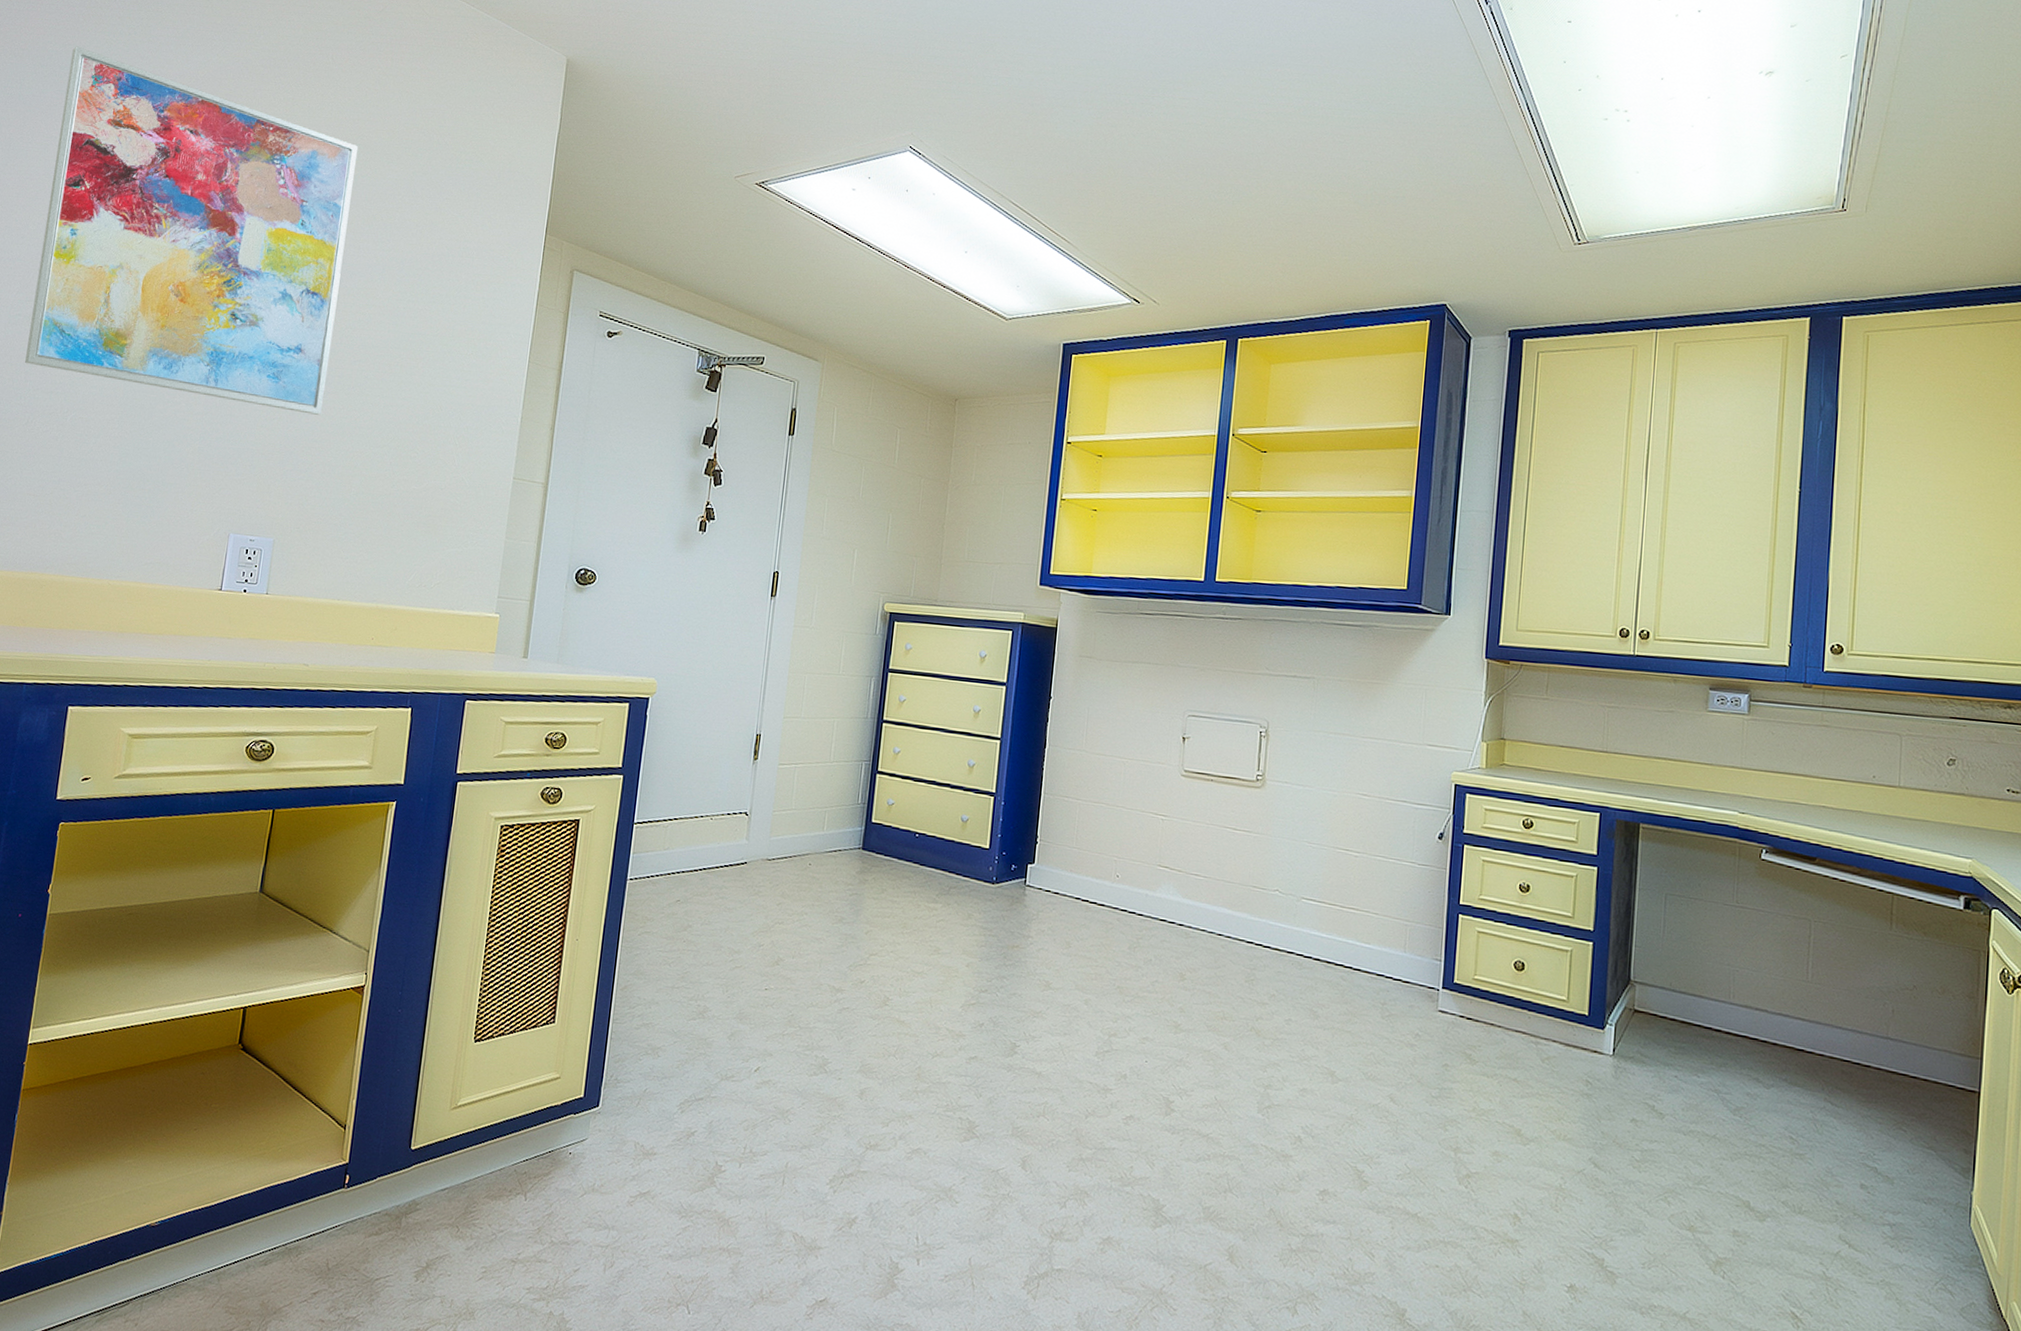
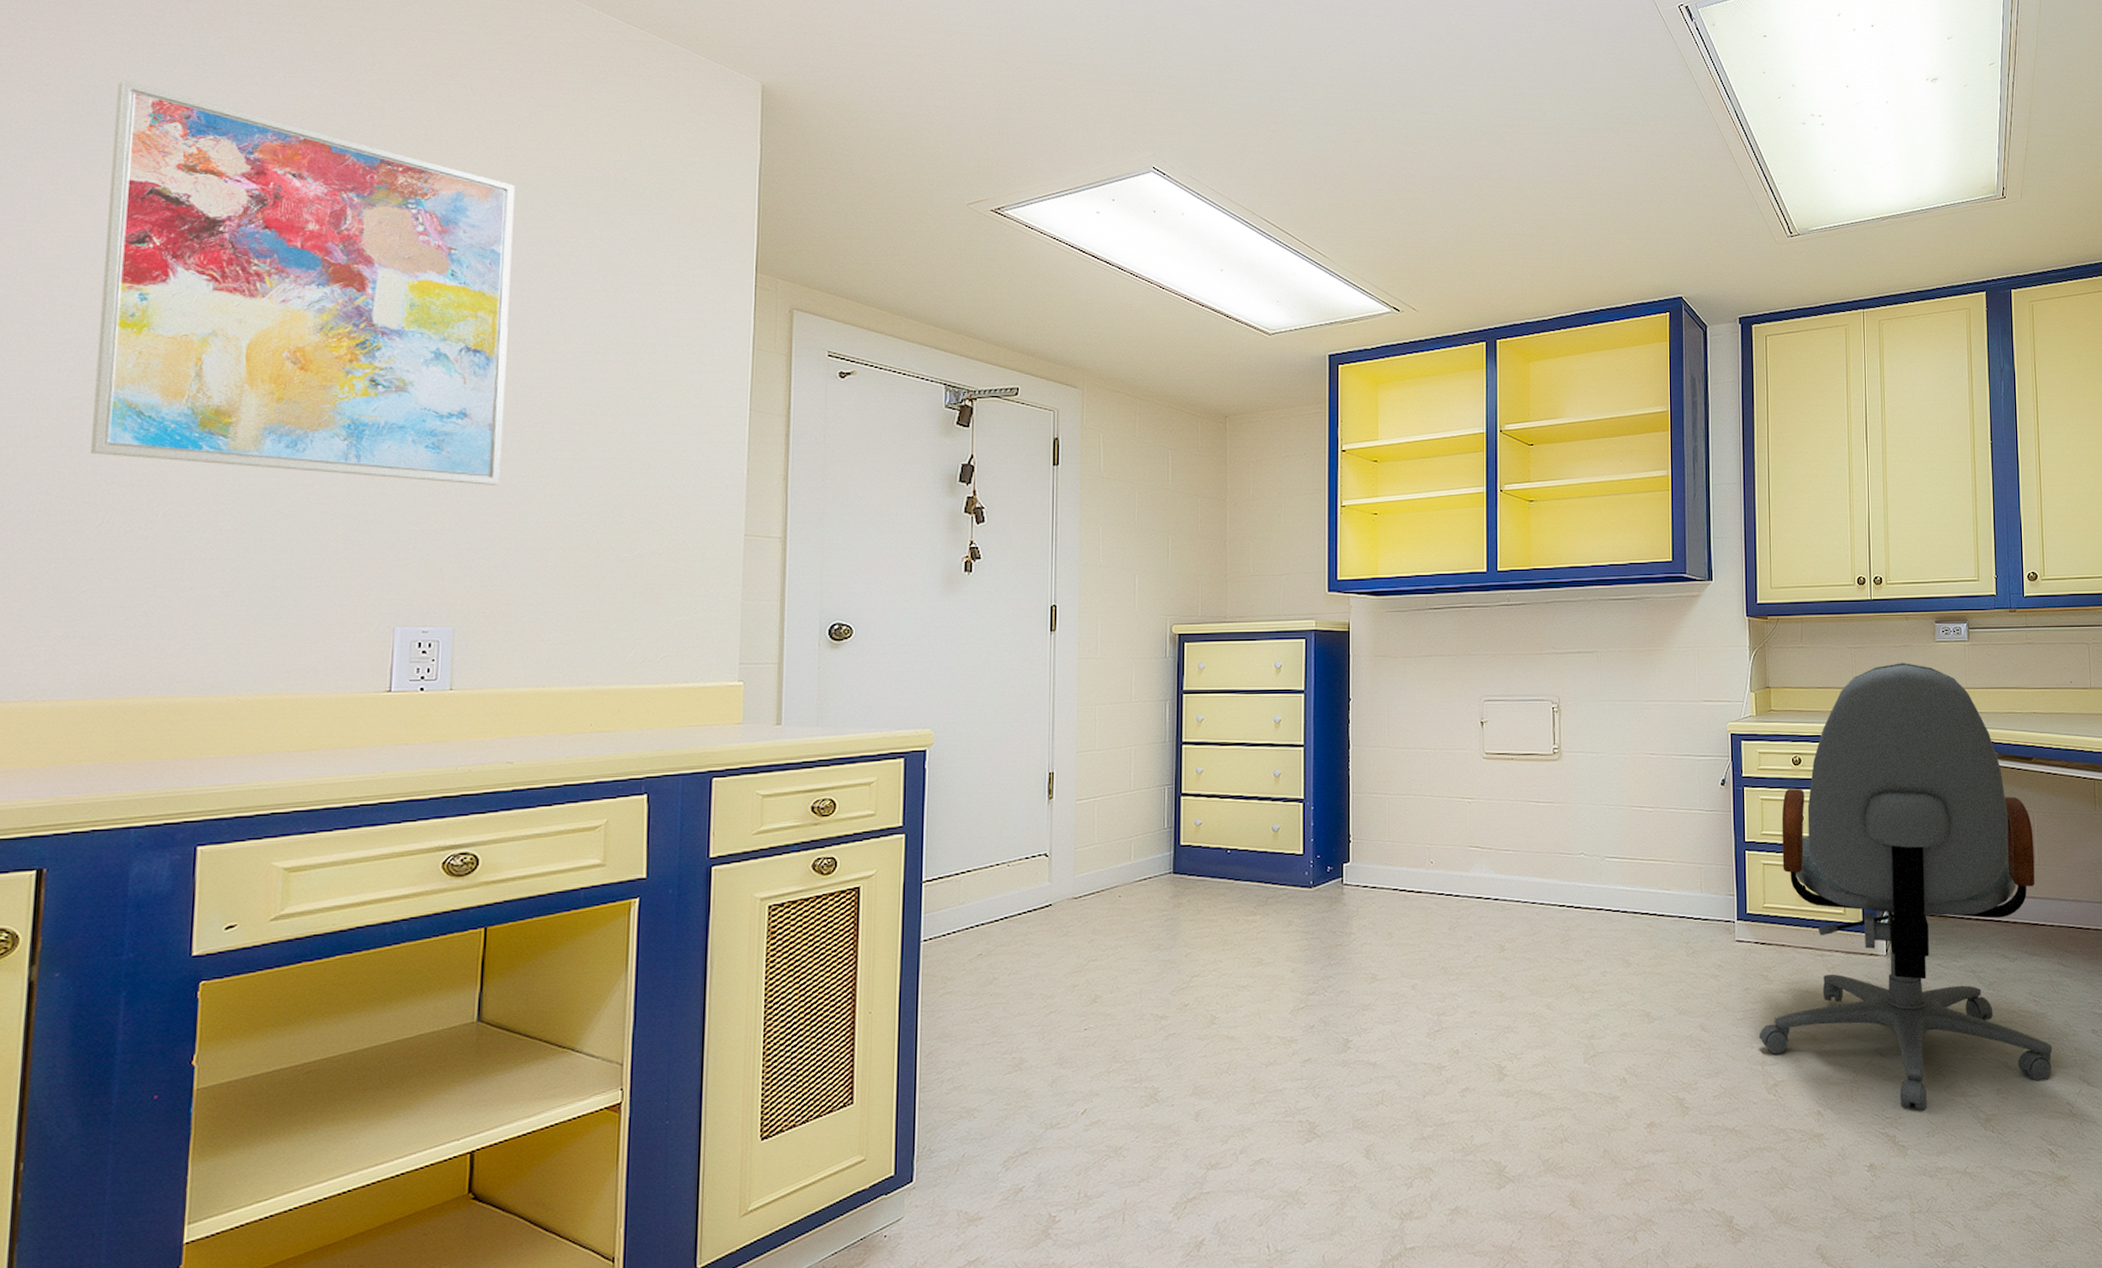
office chair: none [1454,729,1809,1238] -> present [1759,663,2052,1111]

